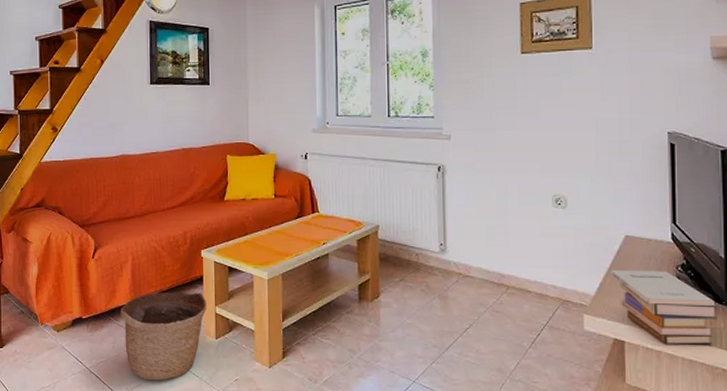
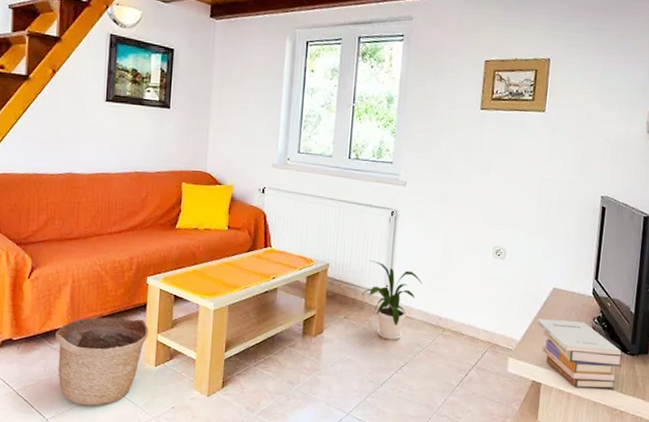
house plant: none [416,219,480,301] -> present [362,260,423,340]

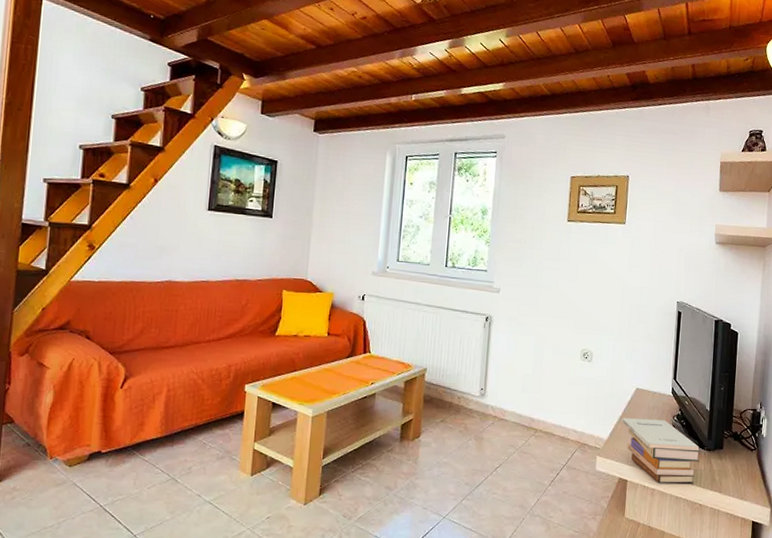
basket: present [55,316,149,406] -> none [147,426,245,519]
house plant: present [362,260,423,340] -> none [458,365,516,442]

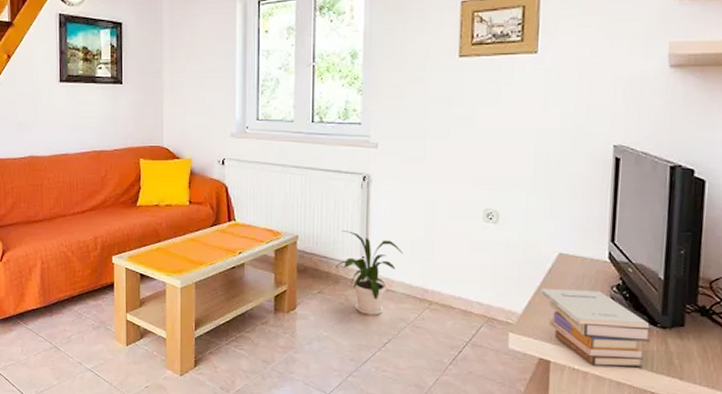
house plant: none [458,365,516,442] -> present [336,230,404,316]

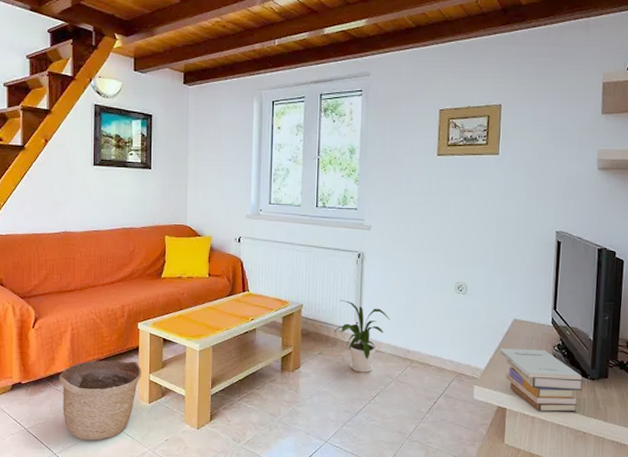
basket: none [29,297,117,385] -> present [59,360,141,441]

